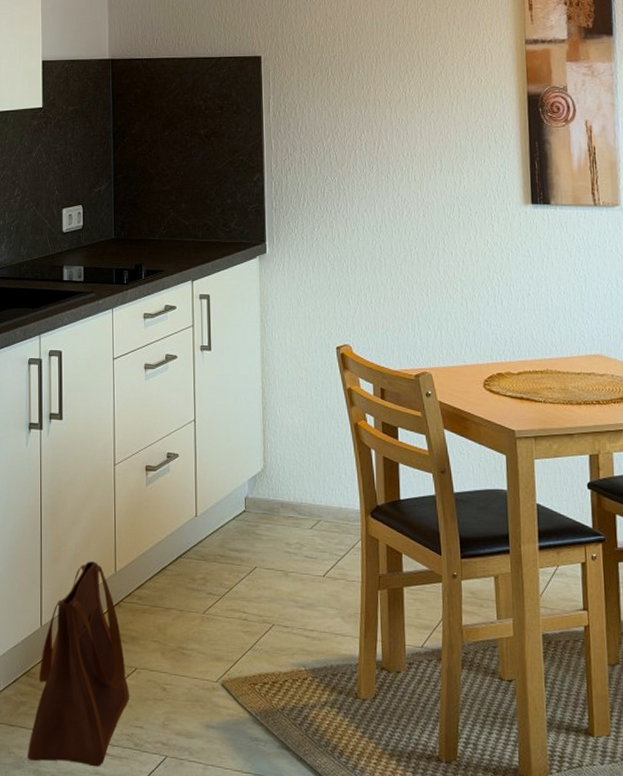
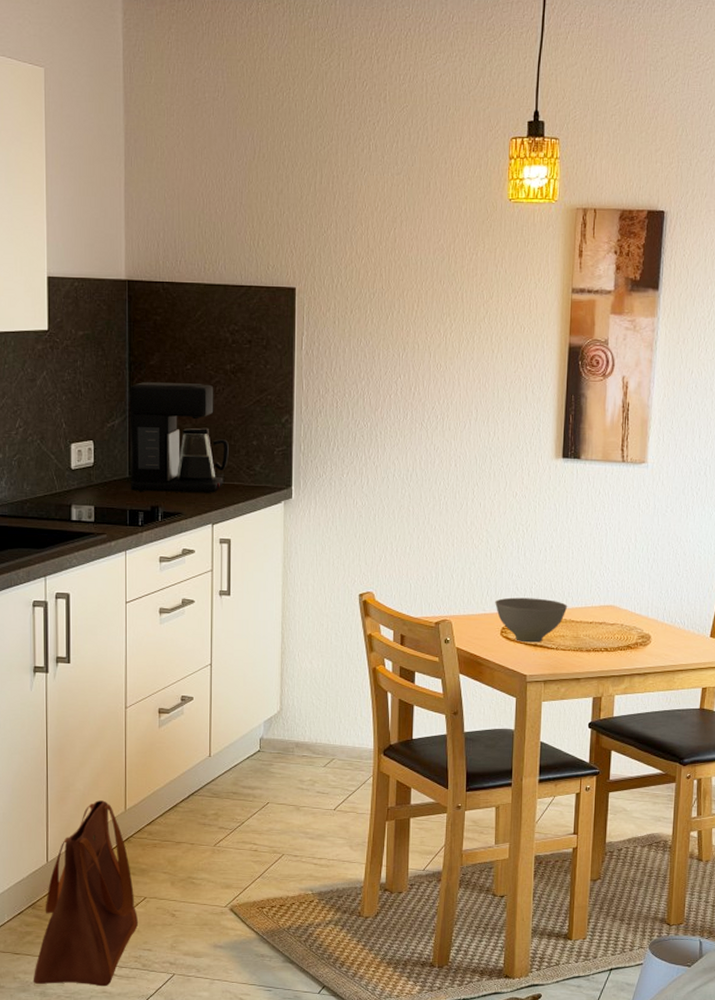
coffee maker: none [114,148,205,252] -> present [129,381,229,494]
bowl: none [475,348,552,396] -> present [495,597,568,643]

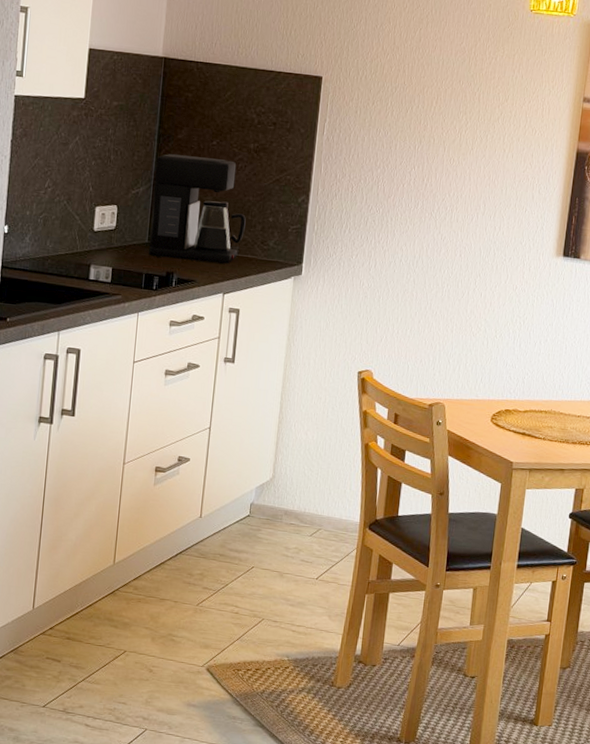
shopping bag: present [33,800,139,987] -> none [7,552,117,737]
bowl: present [495,597,568,643] -> none [488,386,558,432]

